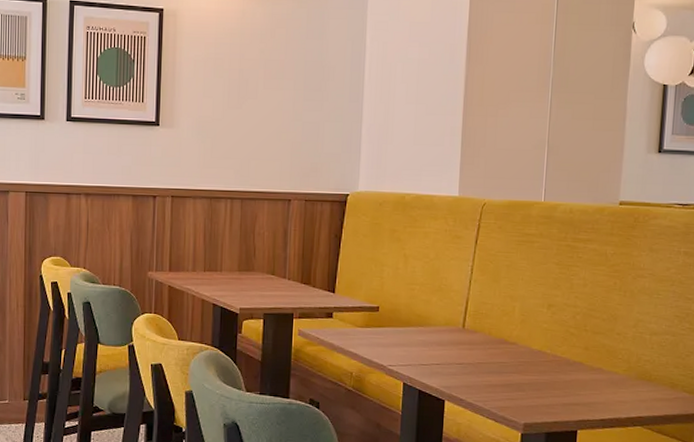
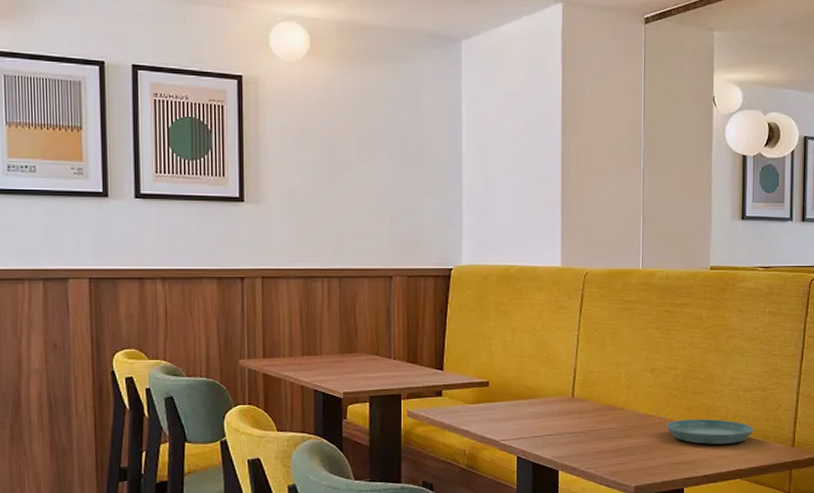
saucer: none [561,359,660,389] -> present [666,418,754,445]

